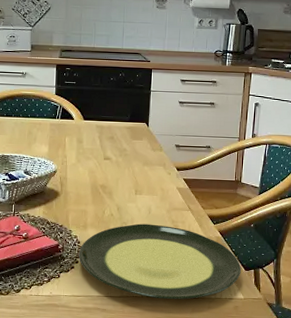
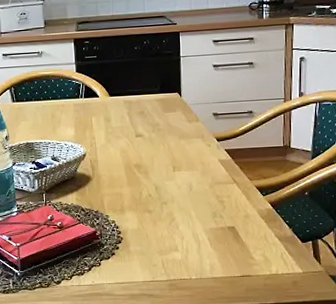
plate: present [79,223,241,300] -> none [118,201,298,280]

